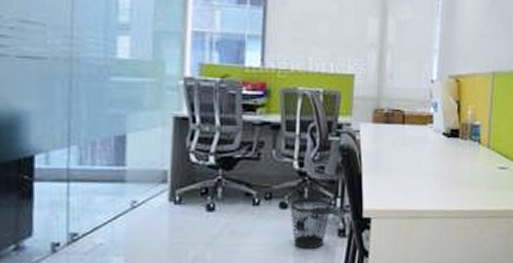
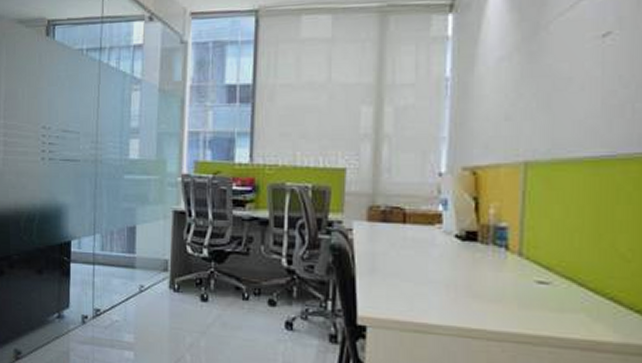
wastebasket: present [290,197,331,249] -> none [278,296,322,352]

